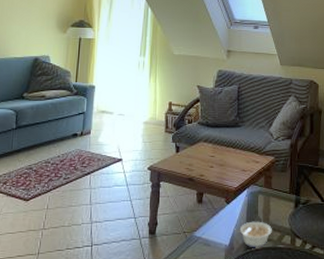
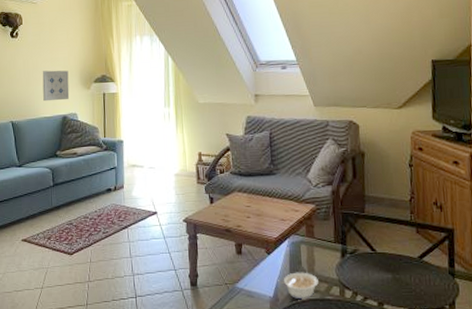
wall art: none [15,11,46,42] -> present [42,70,70,102]

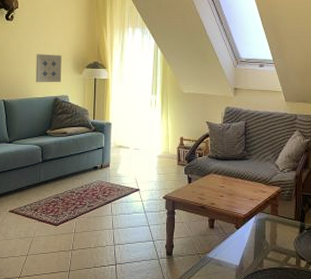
legume: present [278,272,318,300] -> none [244,244,279,268]

